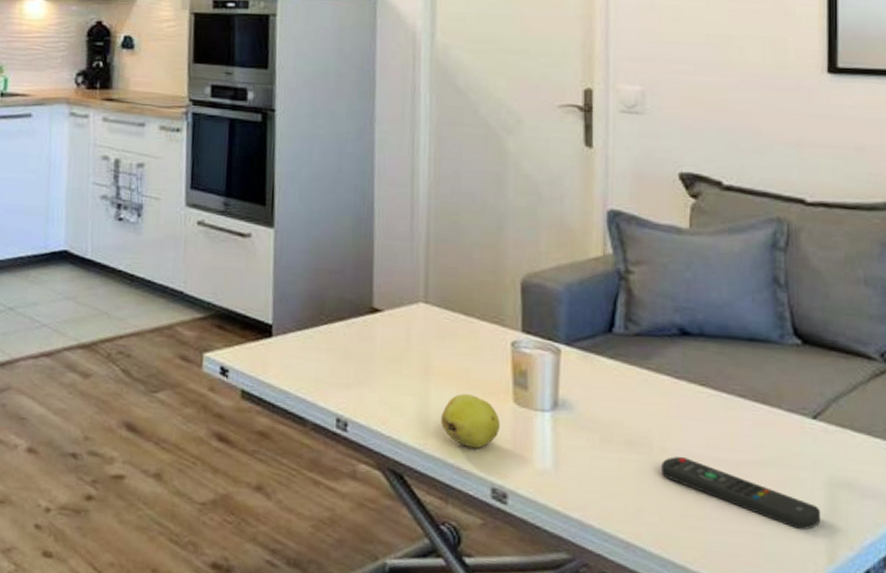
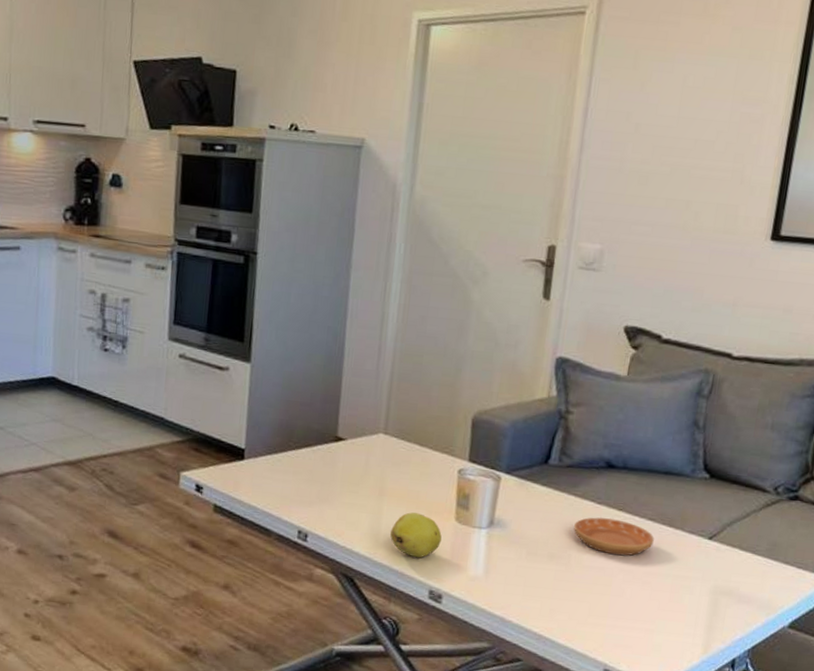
saucer: none [652,394,748,441] -> present [574,517,654,556]
remote control: present [662,457,821,531] -> none [575,567,704,628]

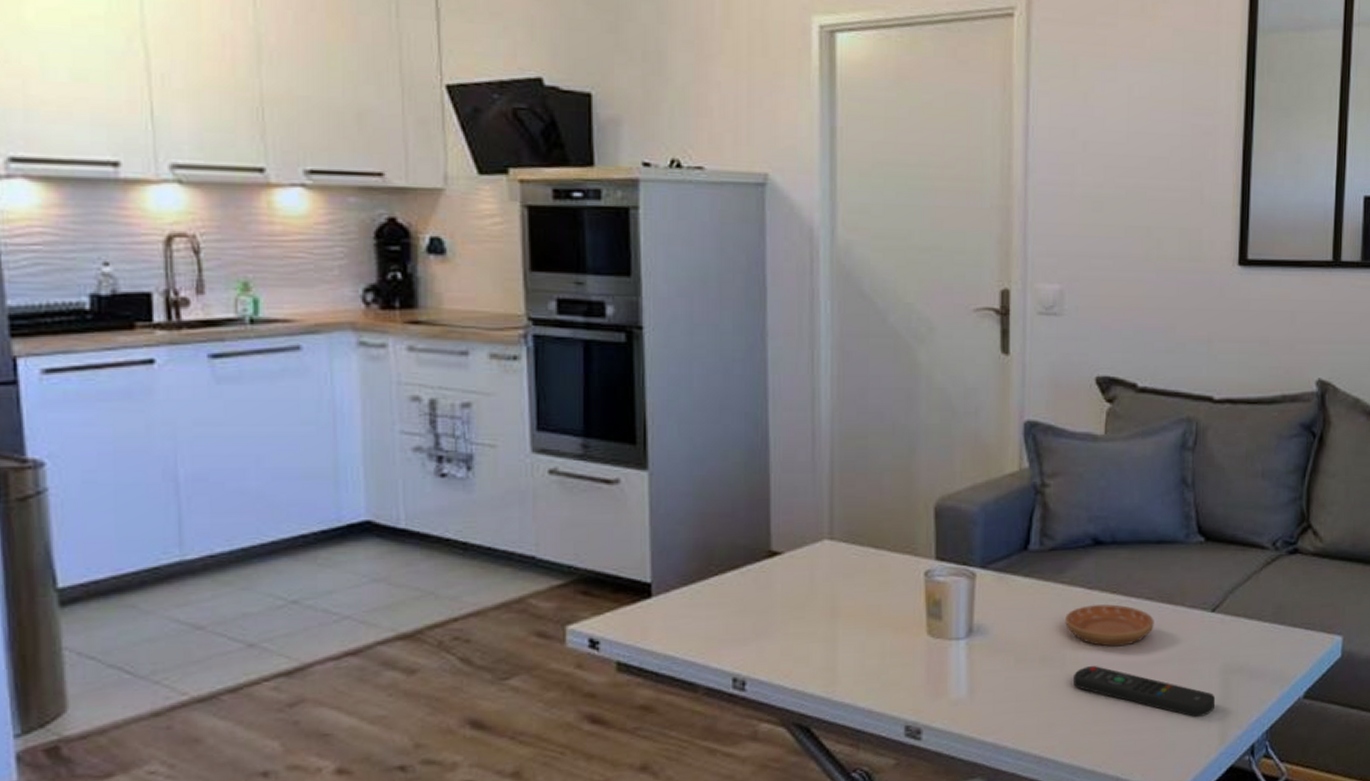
fruit: present [390,512,442,558] -> none [850,632,913,689]
remote control: none [575,567,704,628] -> present [1074,666,1216,718]

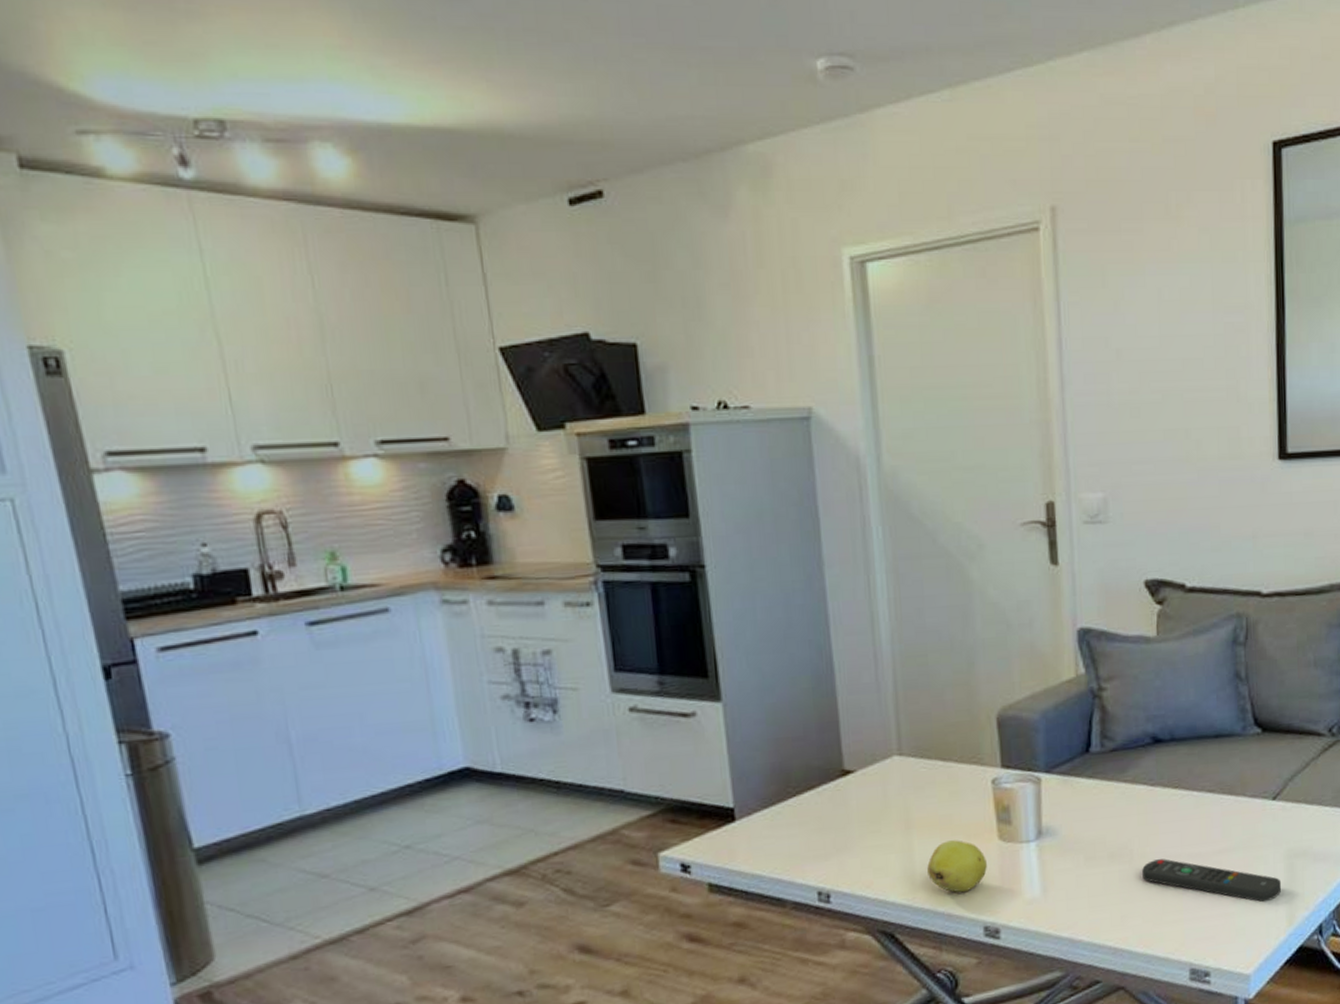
fruit: none [850,632,913,689] -> present [927,840,987,893]
saucer: present [1065,604,1154,647] -> none [1130,799,1217,840]

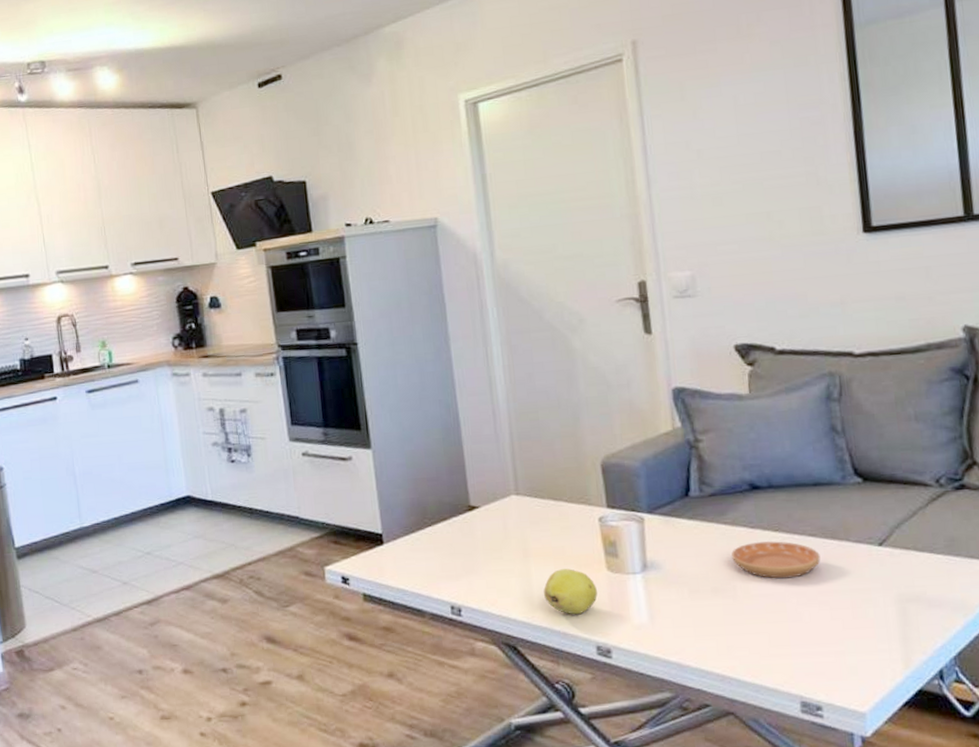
saucer: none [1130,799,1217,840] -> present [731,541,821,579]
remote control: present [1142,858,1282,903] -> none [746,596,895,644]

